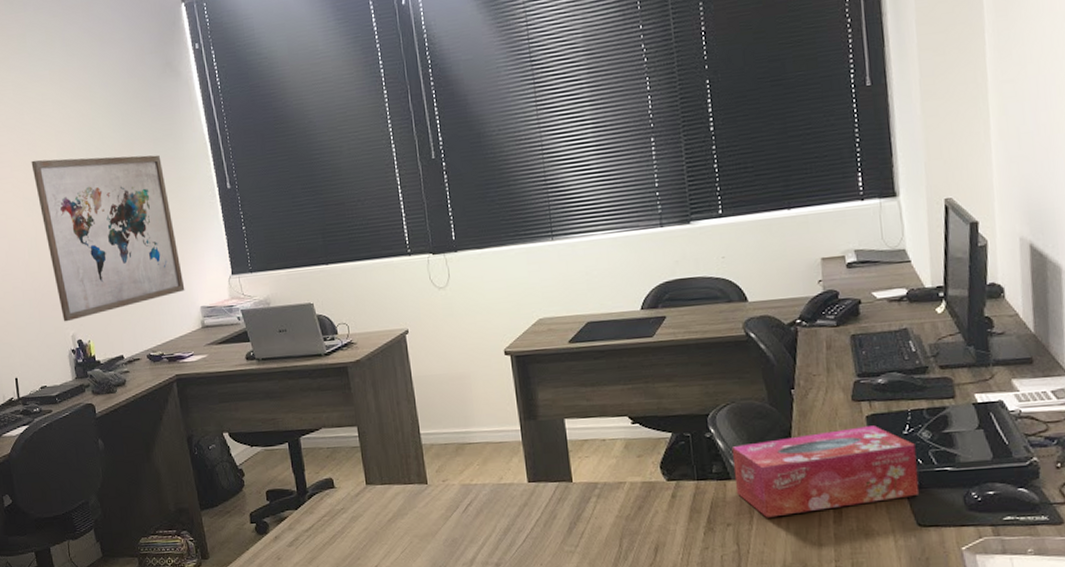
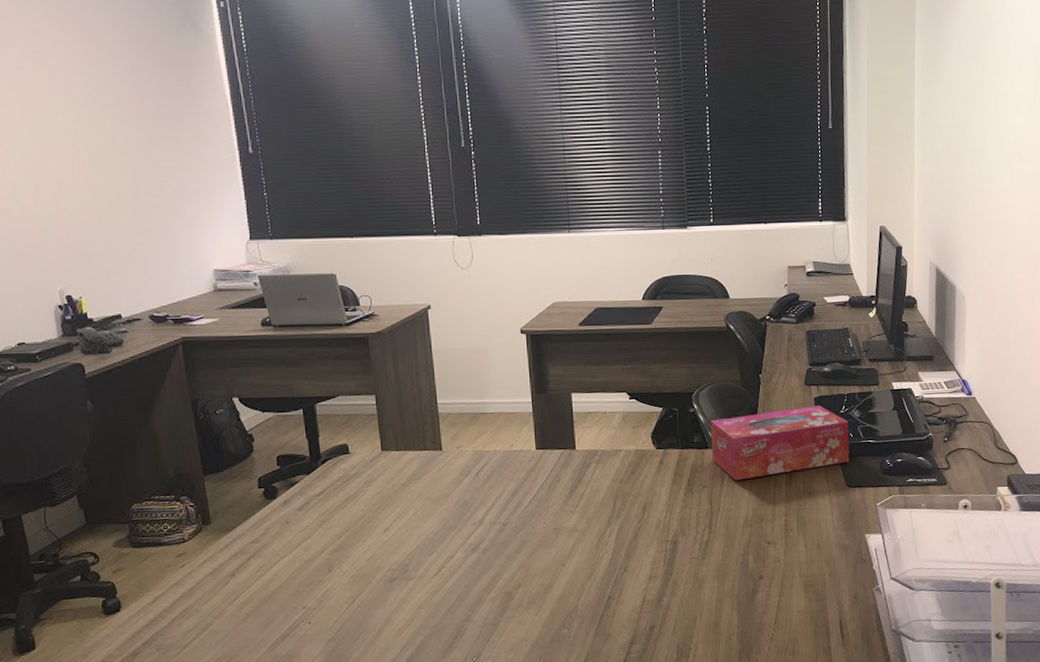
wall art: present [31,155,185,322] -> none [16,98,197,276]

